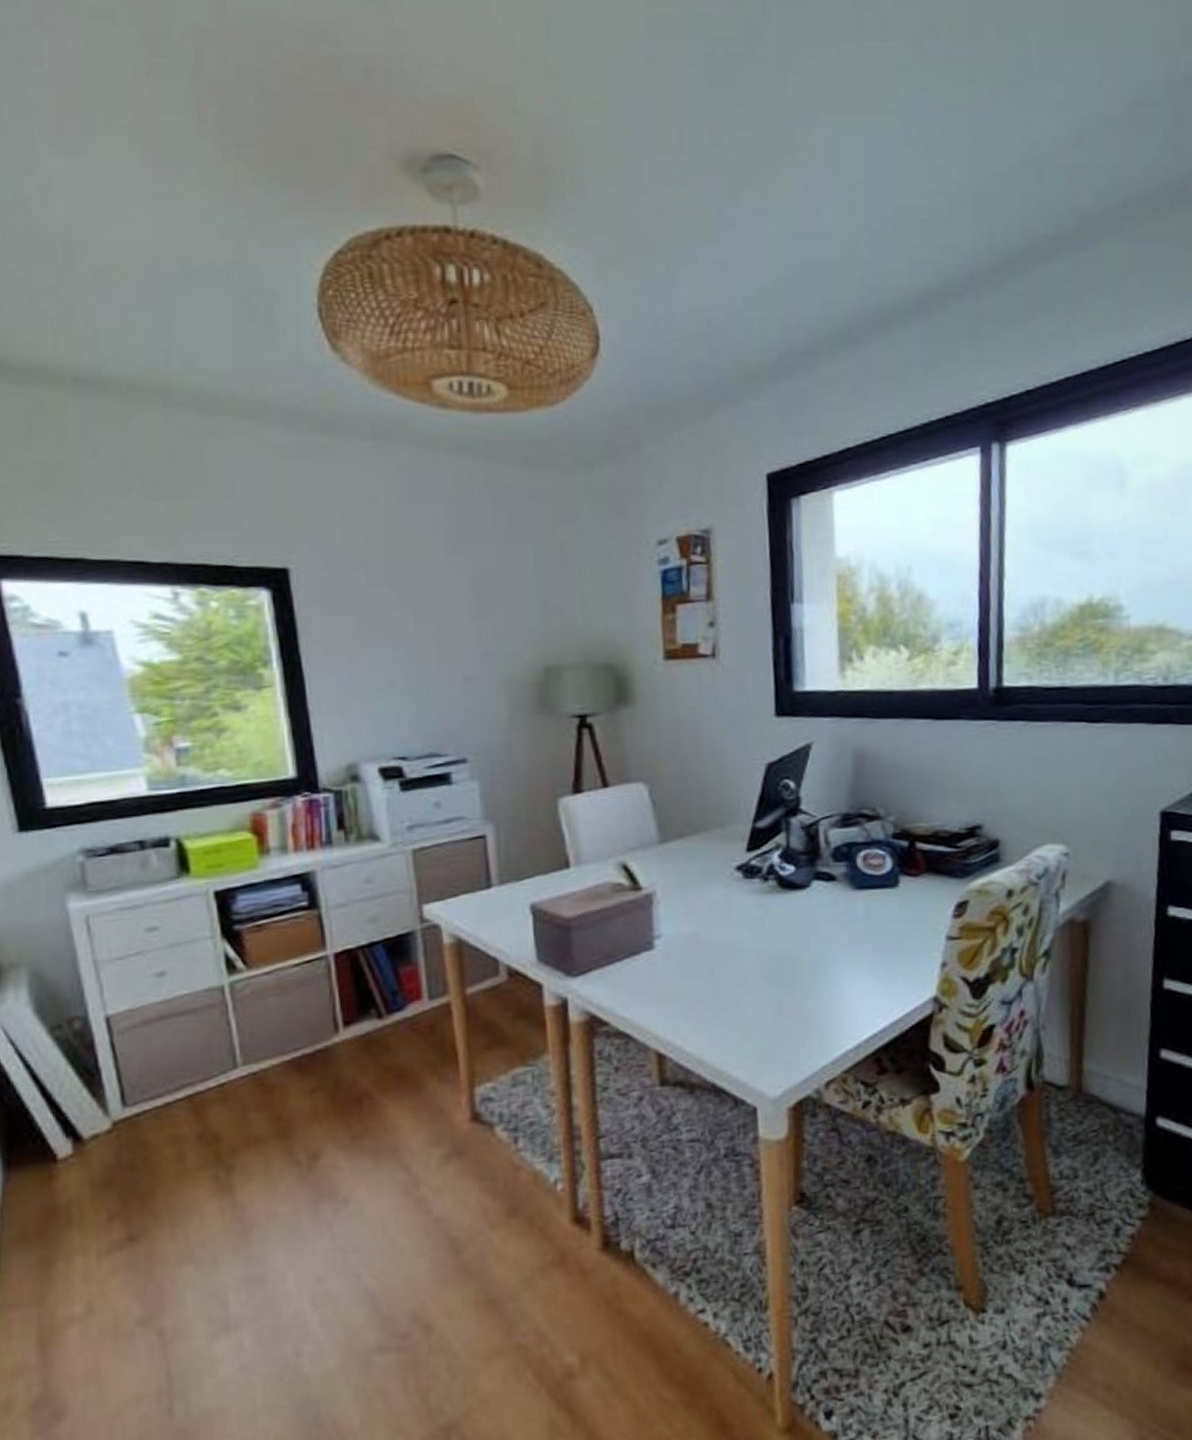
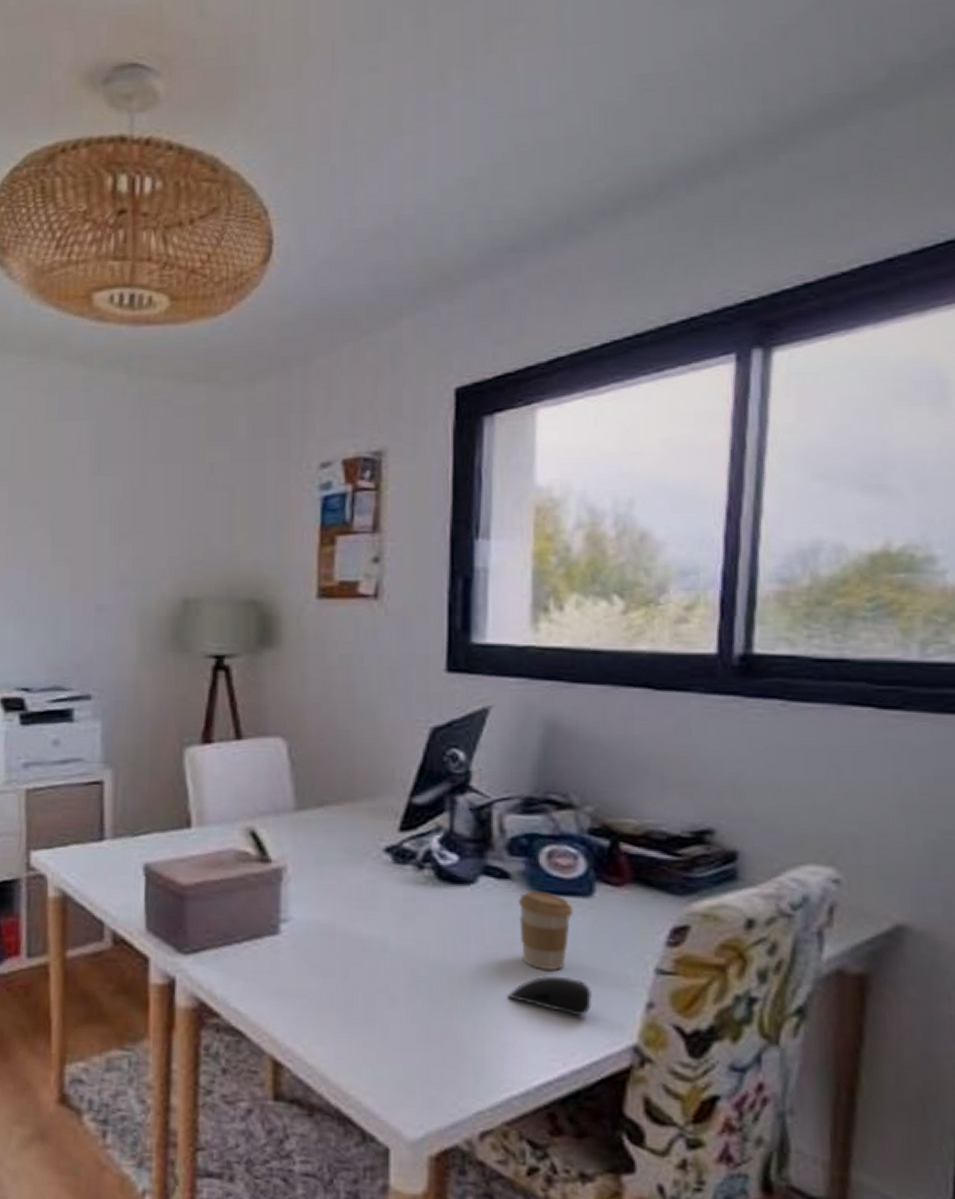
computer mouse: none [839,951,902,982] -> present [506,975,592,1017]
coffee cup: none [843,887,885,949] -> present [519,890,574,970]

